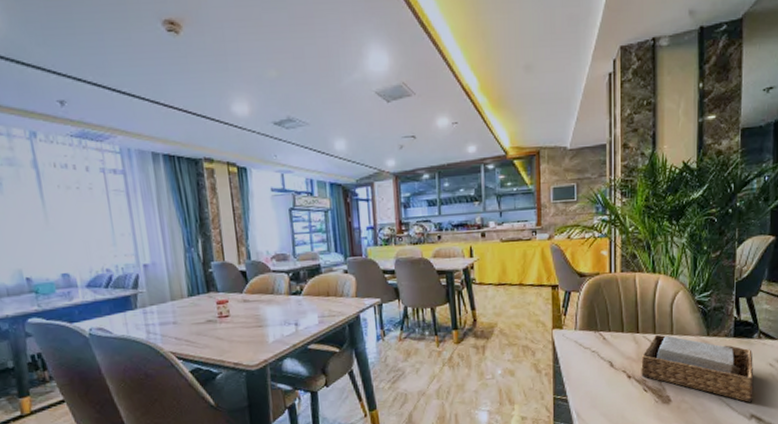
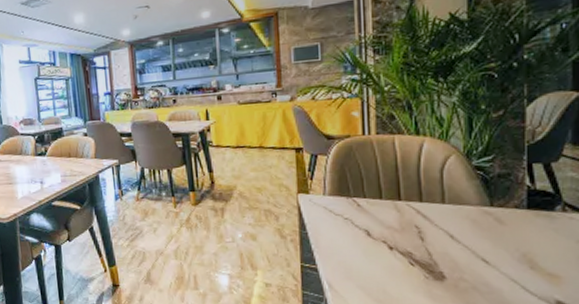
napkin holder: present [640,334,754,402] -> none [404,203,559,286]

